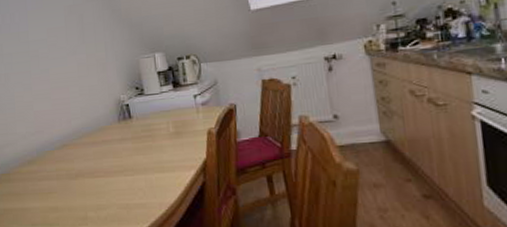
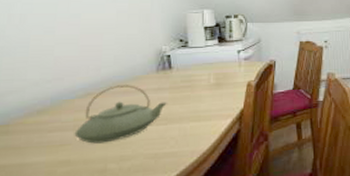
teapot: none [58,136,131,193] -> present [74,85,167,144]

